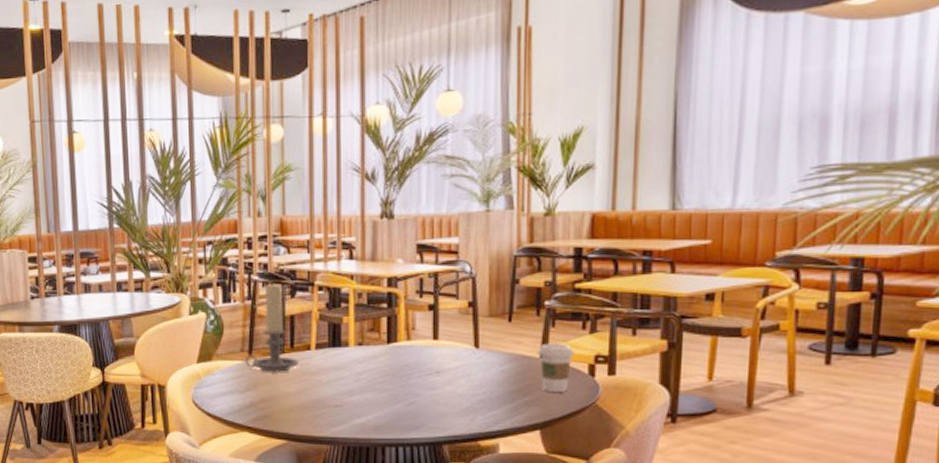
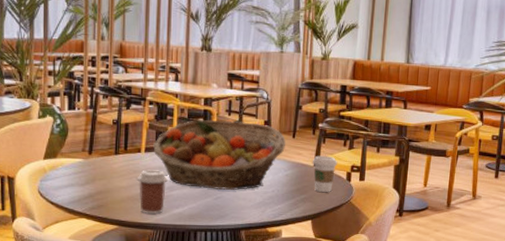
candle holder: present [244,282,299,373] -> none [85,96,131,170]
coffee cup: none [307,371,347,425] -> present [137,170,169,214]
fruit basket: none [325,305,499,393] -> present [153,120,286,190]

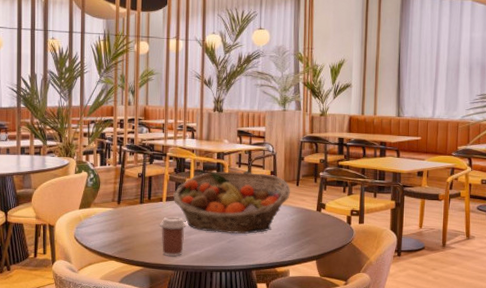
coffee cup: present [312,155,338,192] -> none [315,201,339,234]

